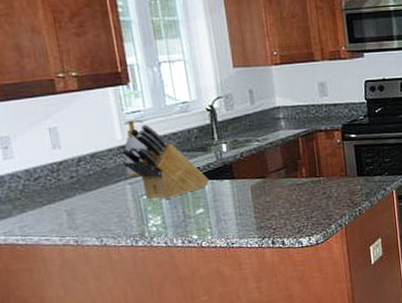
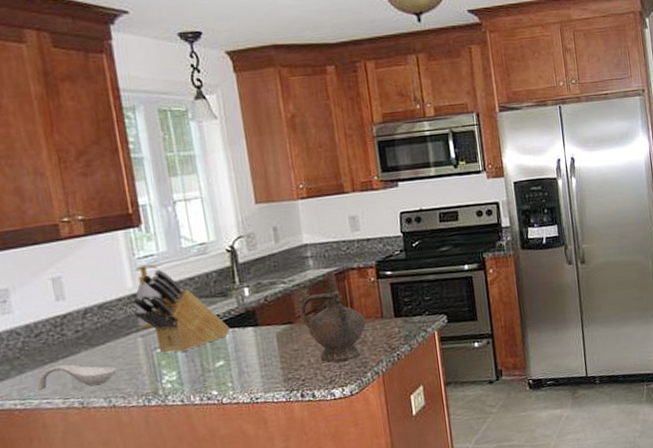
spoon rest: none [35,206,108,229] -> present [36,364,117,392]
ceremonial vessel: none [270,132,331,214] -> present [297,271,366,363]

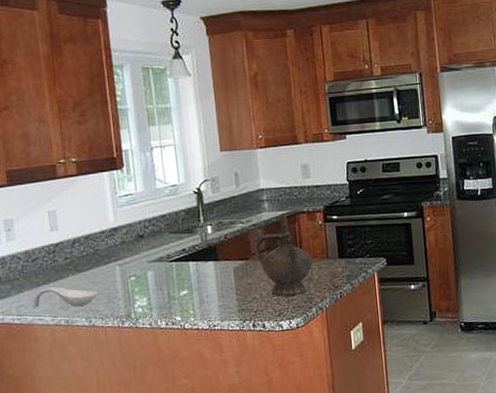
knife block: present [132,269,230,353] -> none [112,207,194,281]
soap bottle: present [136,264,160,329] -> none [115,202,136,258]

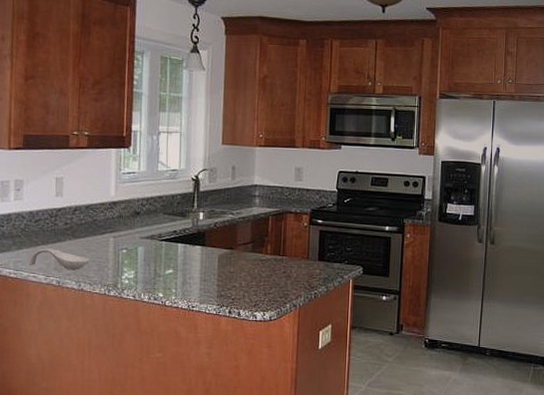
ceremonial vessel: present [253,214,313,297] -> none [240,211,293,289]

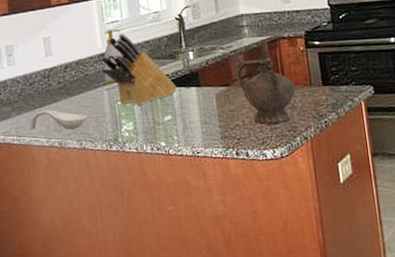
soap bottle: none [112,180,136,231] -> present [103,29,122,83]
knife block: none [112,185,183,256] -> present [100,33,177,106]
ceremonial vessel: none [240,211,293,289] -> present [234,39,295,125]

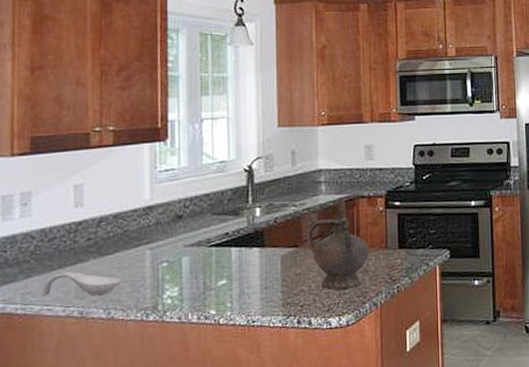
knife block: present [100,33,177,106] -> none [147,183,237,268]
soap bottle: present [103,29,122,83] -> none [149,179,176,241]

